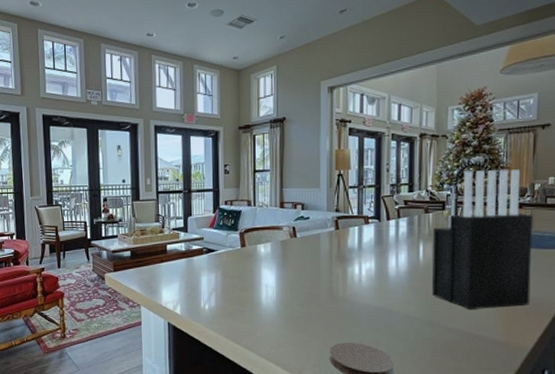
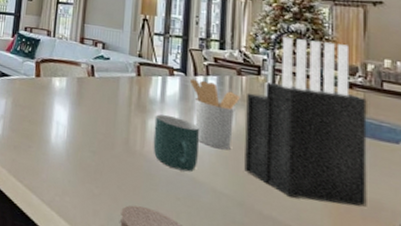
mug: none [354,260,393,306] -> present [153,114,199,172]
utensil holder: none [383,223,428,281] -> present [189,78,241,151]

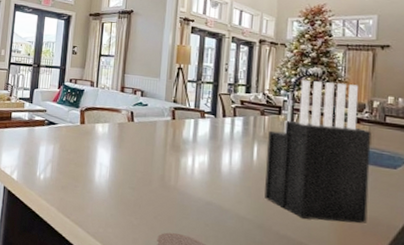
mug: present [153,114,199,172] -> none [185,152,226,202]
utensil holder: present [189,78,241,151] -> none [218,120,263,182]

